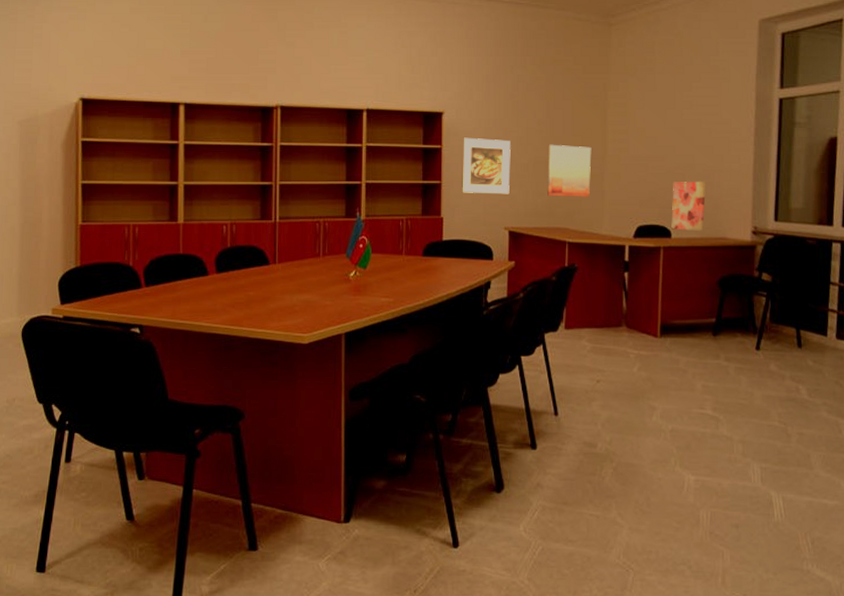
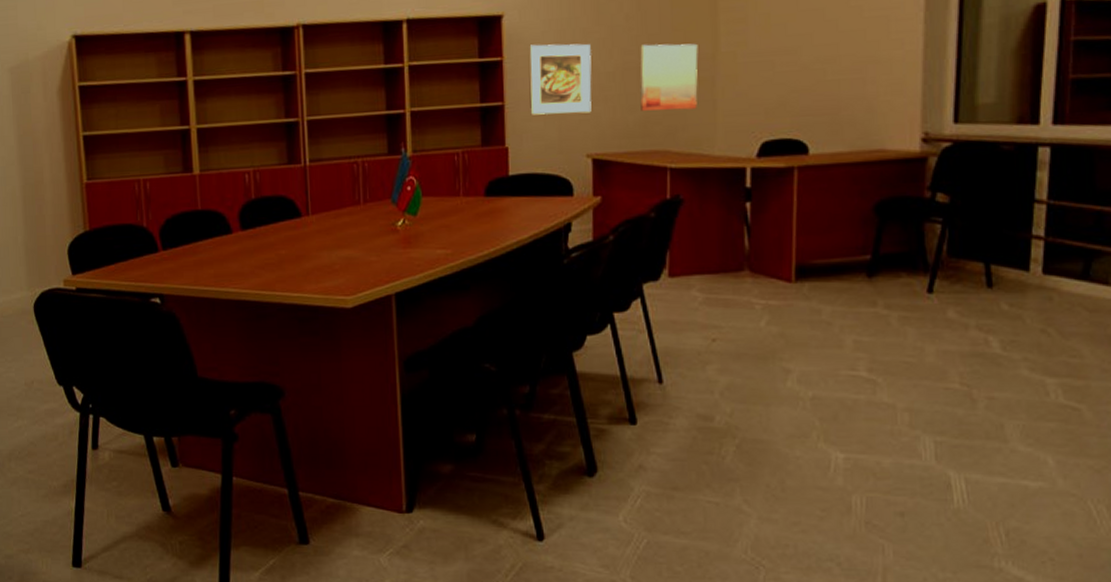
wall art: present [671,182,706,231] -> none [808,78,856,144]

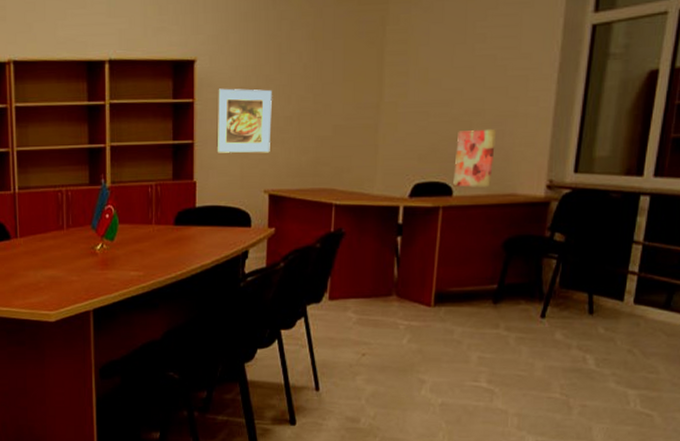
wall art: present [640,43,698,111] -> none [313,92,365,154]
wall art: none [808,78,856,144] -> present [453,130,496,187]

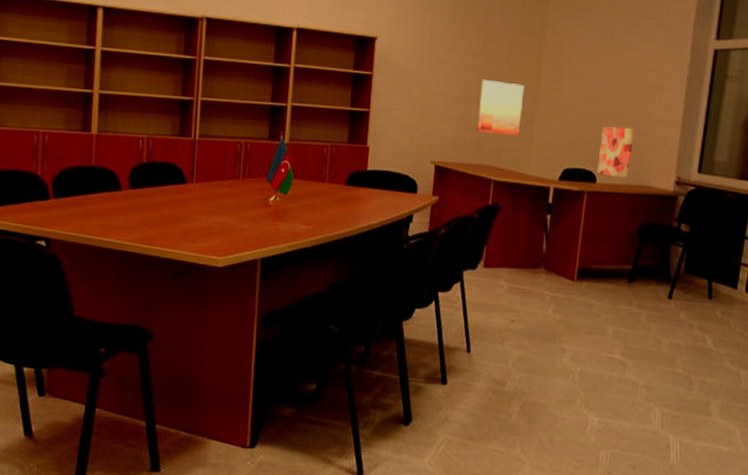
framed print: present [217,88,272,153] -> none [390,65,443,128]
wall art: none [313,92,365,154] -> present [476,79,525,136]

